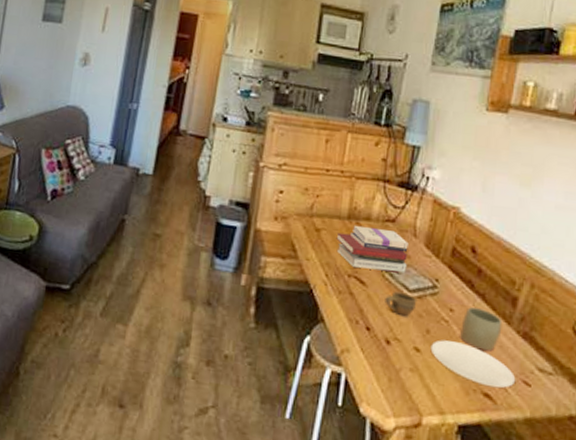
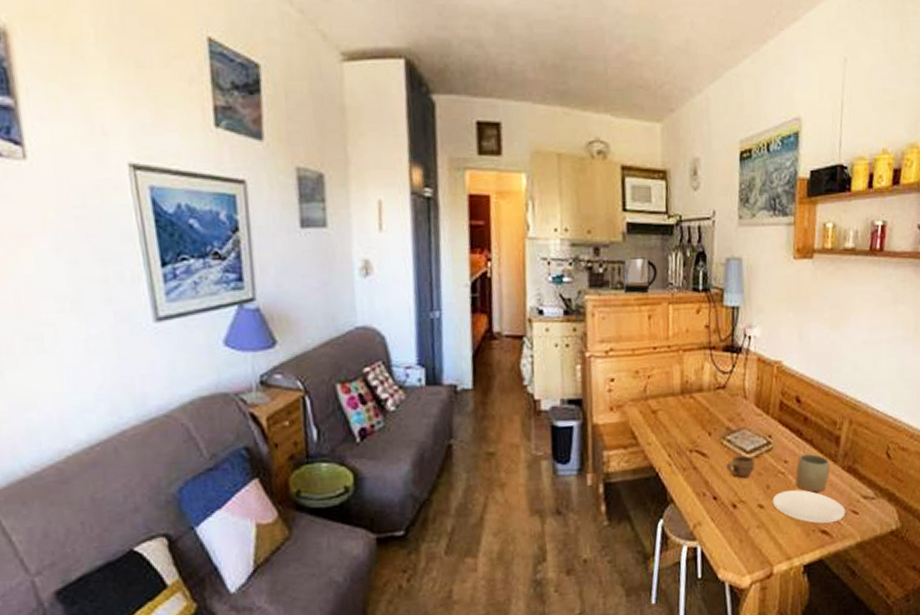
kettle: none [306,84,342,120] -> present [624,256,657,294]
books: present [336,225,409,274] -> none [673,397,742,441]

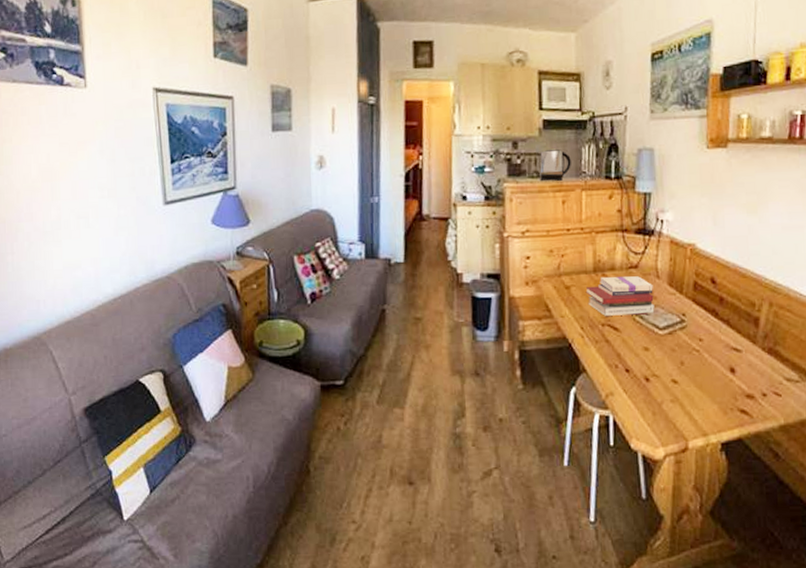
books: none [673,397,742,441] -> present [585,276,655,316]
cup: present [726,455,755,478] -> none [639,331,669,353]
plate: present [772,490,846,524] -> none [686,368,767,404]
mug: present [795,454,830,492] -> none [711,334,749,371]

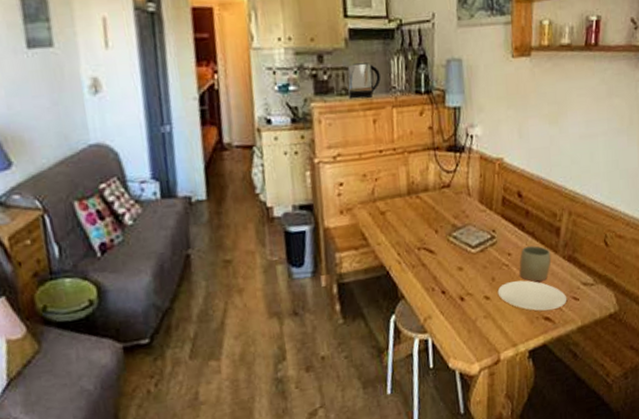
books: present [585,276,655,316] -> none [400,195,467,240]
plate: none [686,368,767,404] -> present [497,280,567,312]
mug: none [711,334,749,371] -> present [519,245,552,282]

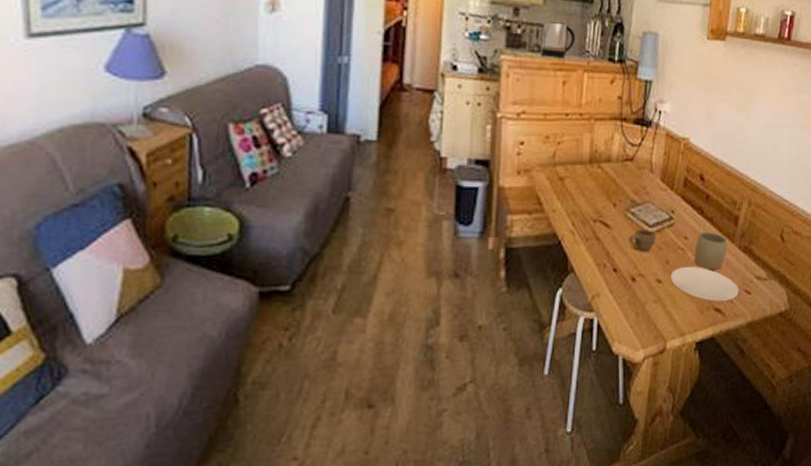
cup: none [453,250,481,272] -> present [628,228,657,251]

